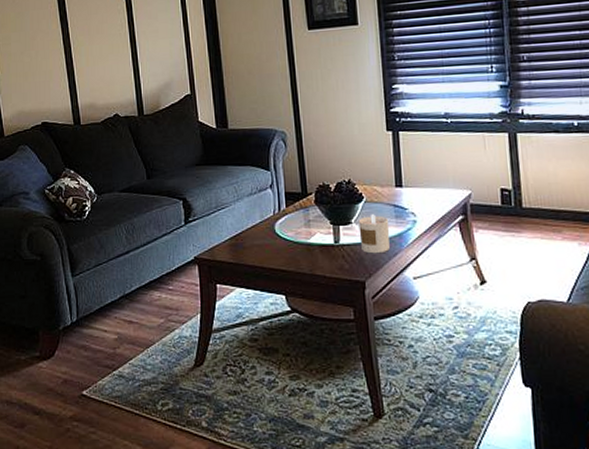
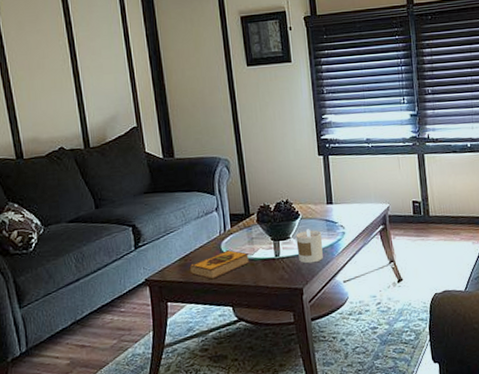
hardback book: none [240,231,306,263] -> present [189,249,250,280]

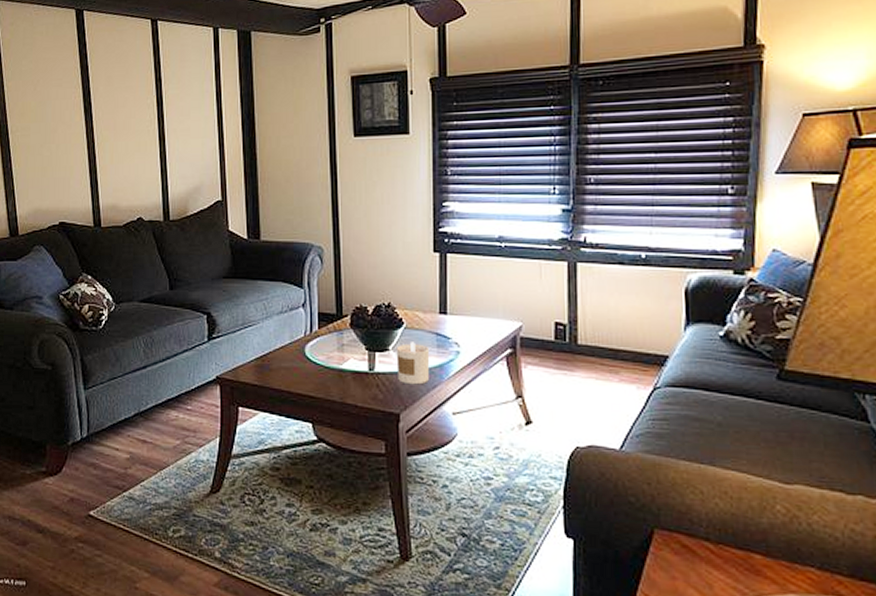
hardback book: present [189,249,250,280] -> none [266,354,338,388]

